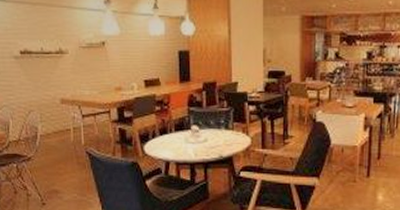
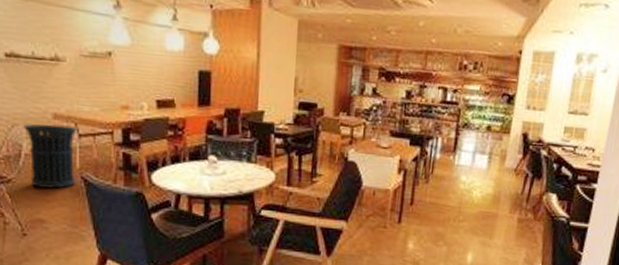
trash can: none [38,108,82,163] -> present [24,123,77,189]

